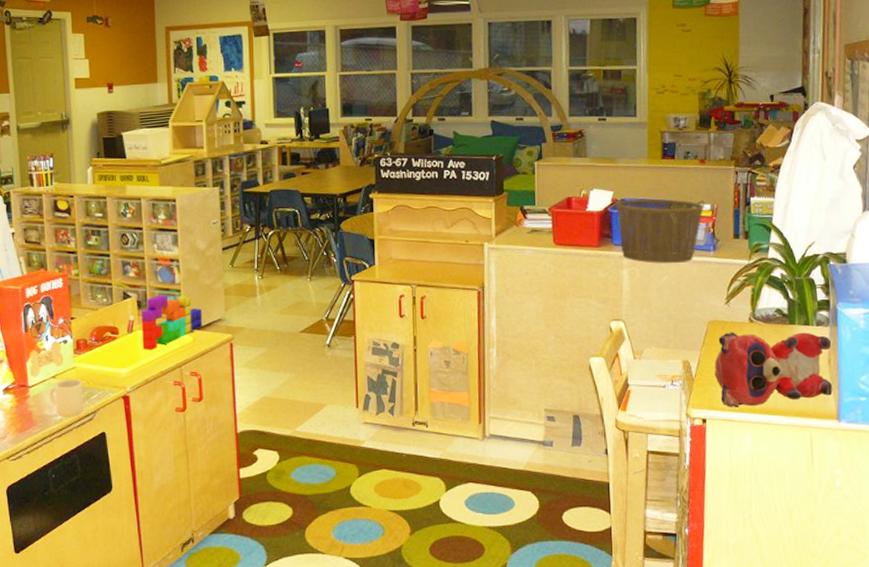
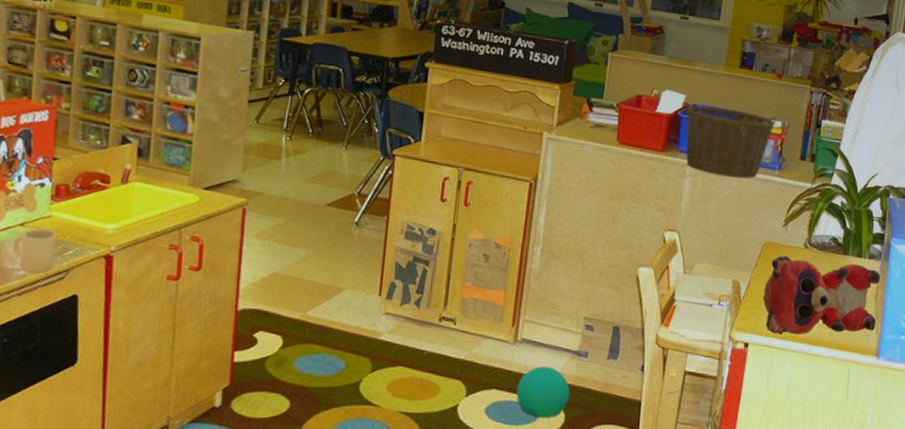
toy blocks: present [141,294,203,351] -> none [137,144,214,207]
ball: none [490,458,542,505] -> present [516,366,570,417]

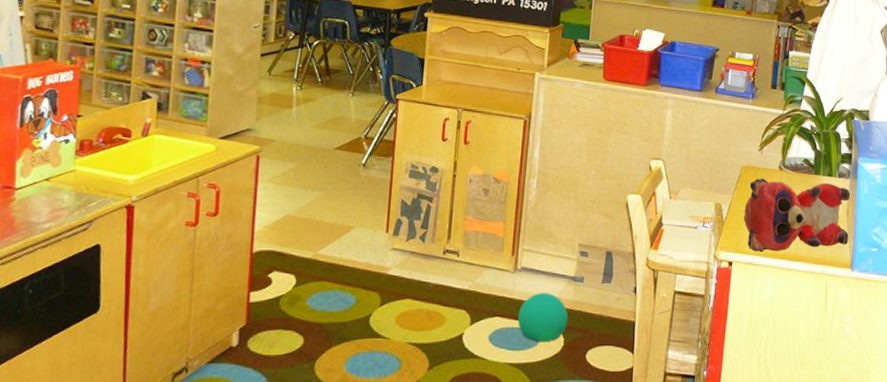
cup: present [13,229,58,275] -> none [38,183,82,227]
basket: present [685,104,777,179] -> none [665,41,748,108]

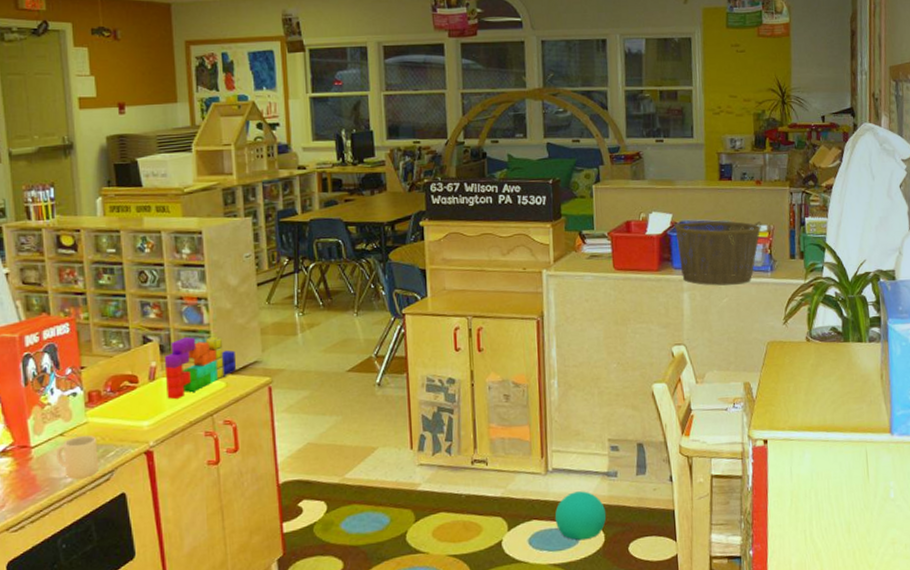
cup: none [38,183,82,227] -> present [56,436,98,480]
toy blocks: none [156,98,230,158] -> present [164,335,237,400]
basket: none [665,41,748,108] -> present [673,220,762,286]
stuffed animal: present [743,178,851,252] -> none [774,349,885,427]

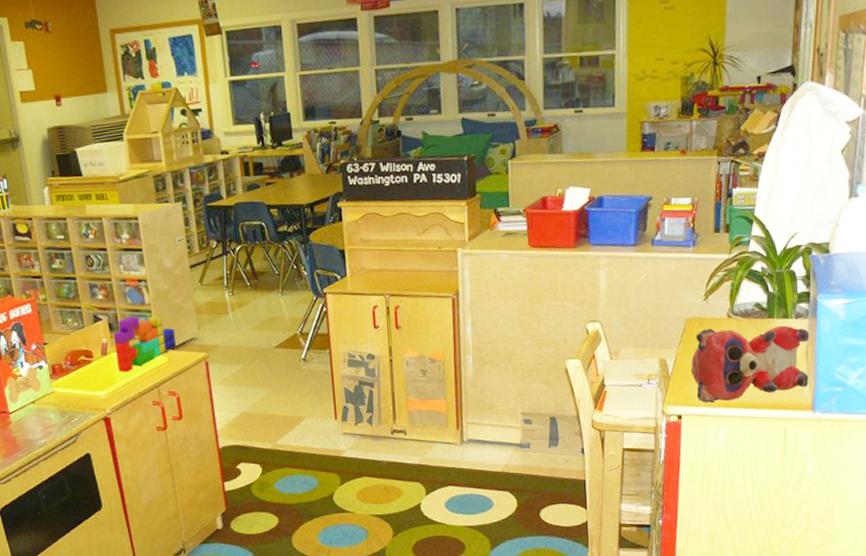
cup: present [56,436,98,480] -> none [30,403,66,442]
ball: present [554,491,607,540] -> none [469,460,519,505]
basket: present [673,220,762,286] -> none [591,194,686,262]
stuffed animal: none [774,349,885,427] -> present [690,325,810,403]

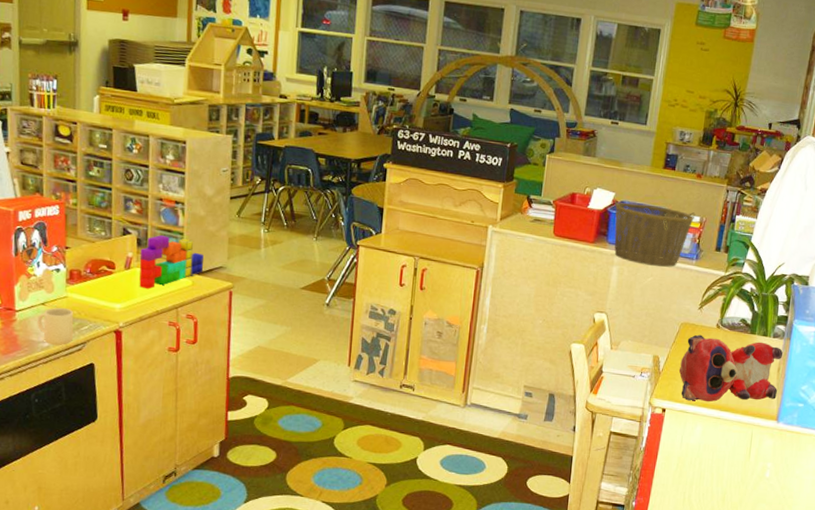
cup: none [30,403,66,442] -> present [37,308,74,346]
basket: none [591,194,686,262] -> present [614,201,696,268]

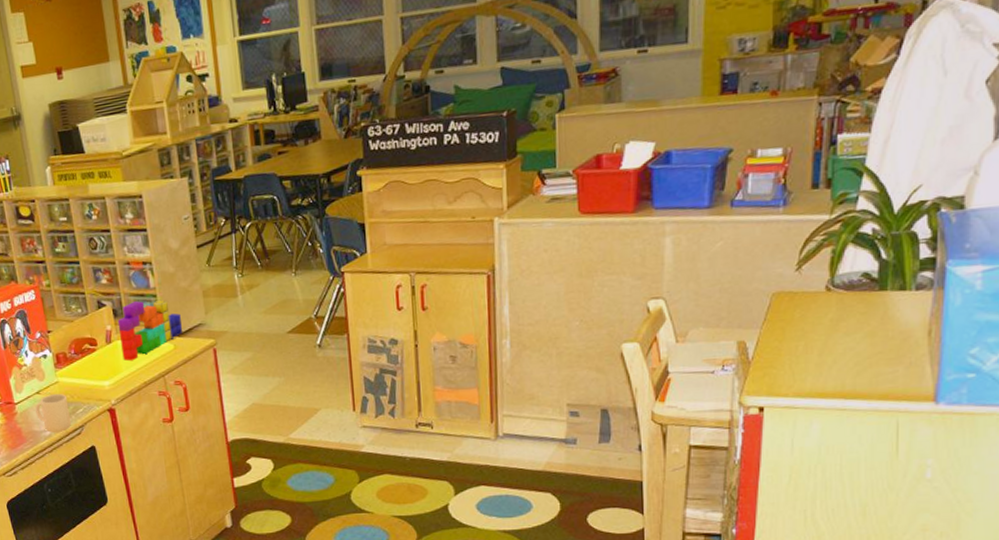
basket: present [614,201,696,268] -> none [656,143,776,228]
stuffed animal: present [678,334,784,402] -> none [776,298,935,393]

